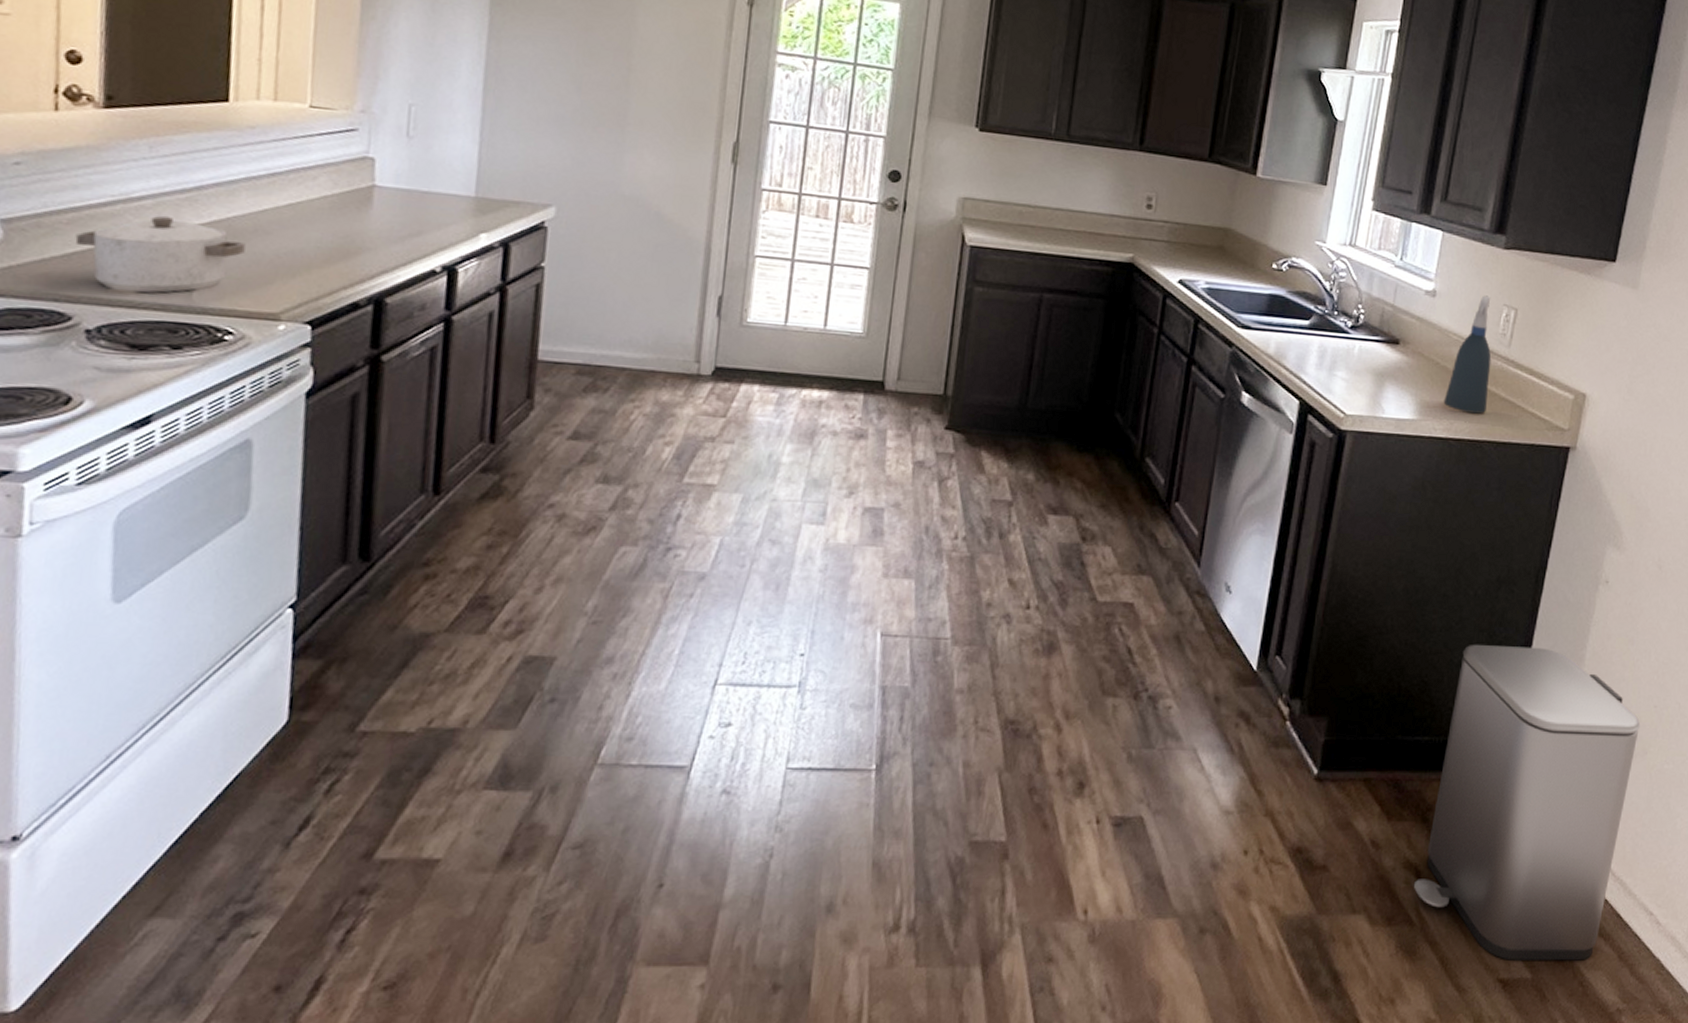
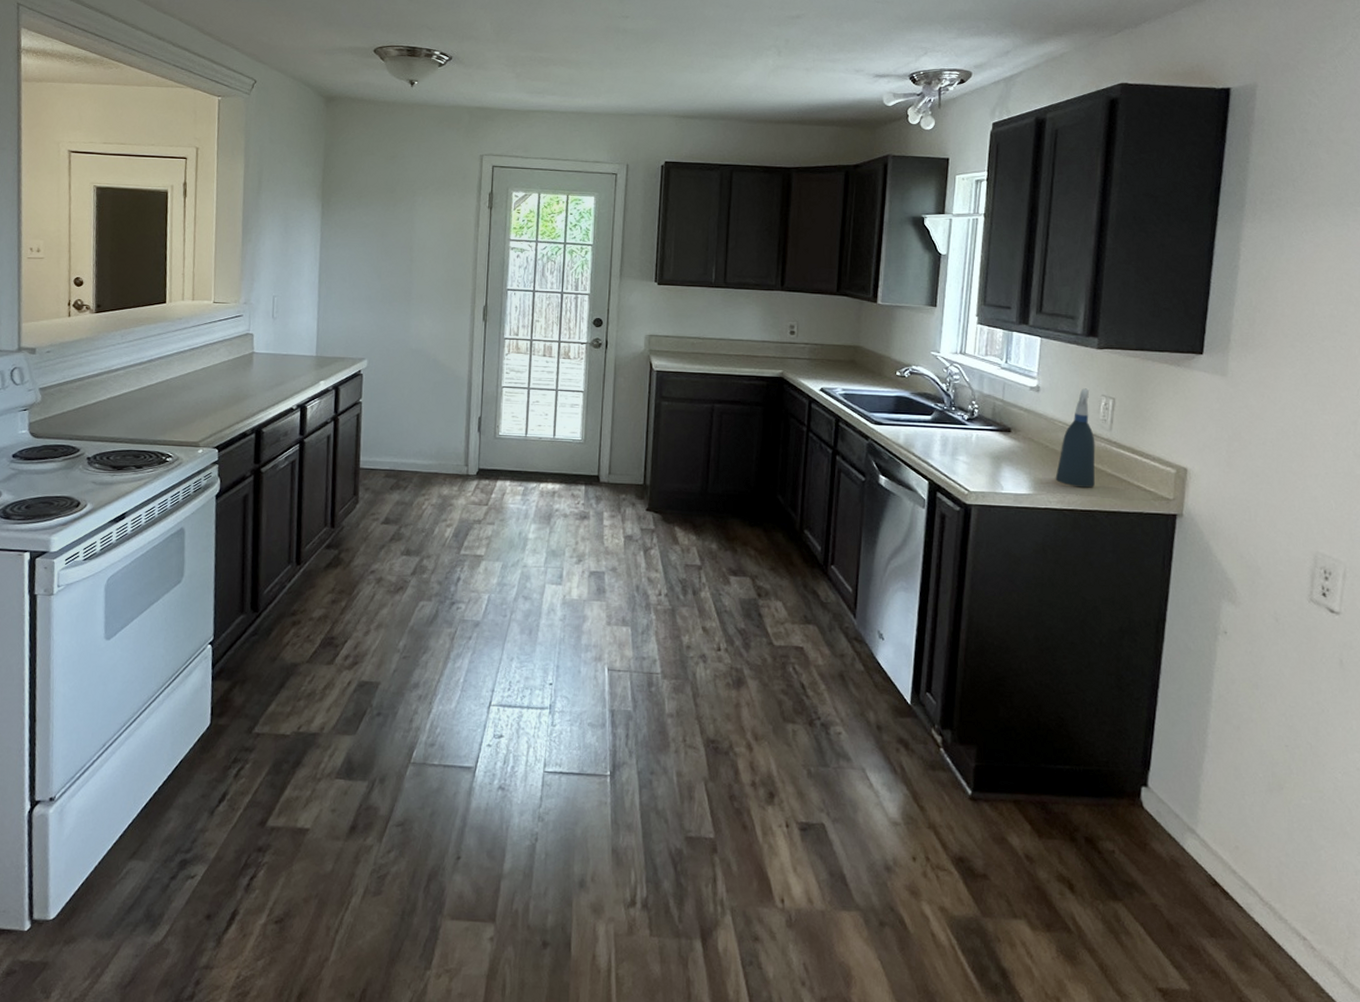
cooking pot: present [75,215,246,293] -> none [80,380,178,432]
pedal bin: present [1413,644,1641,961] -> none [1067,685,1274,978]

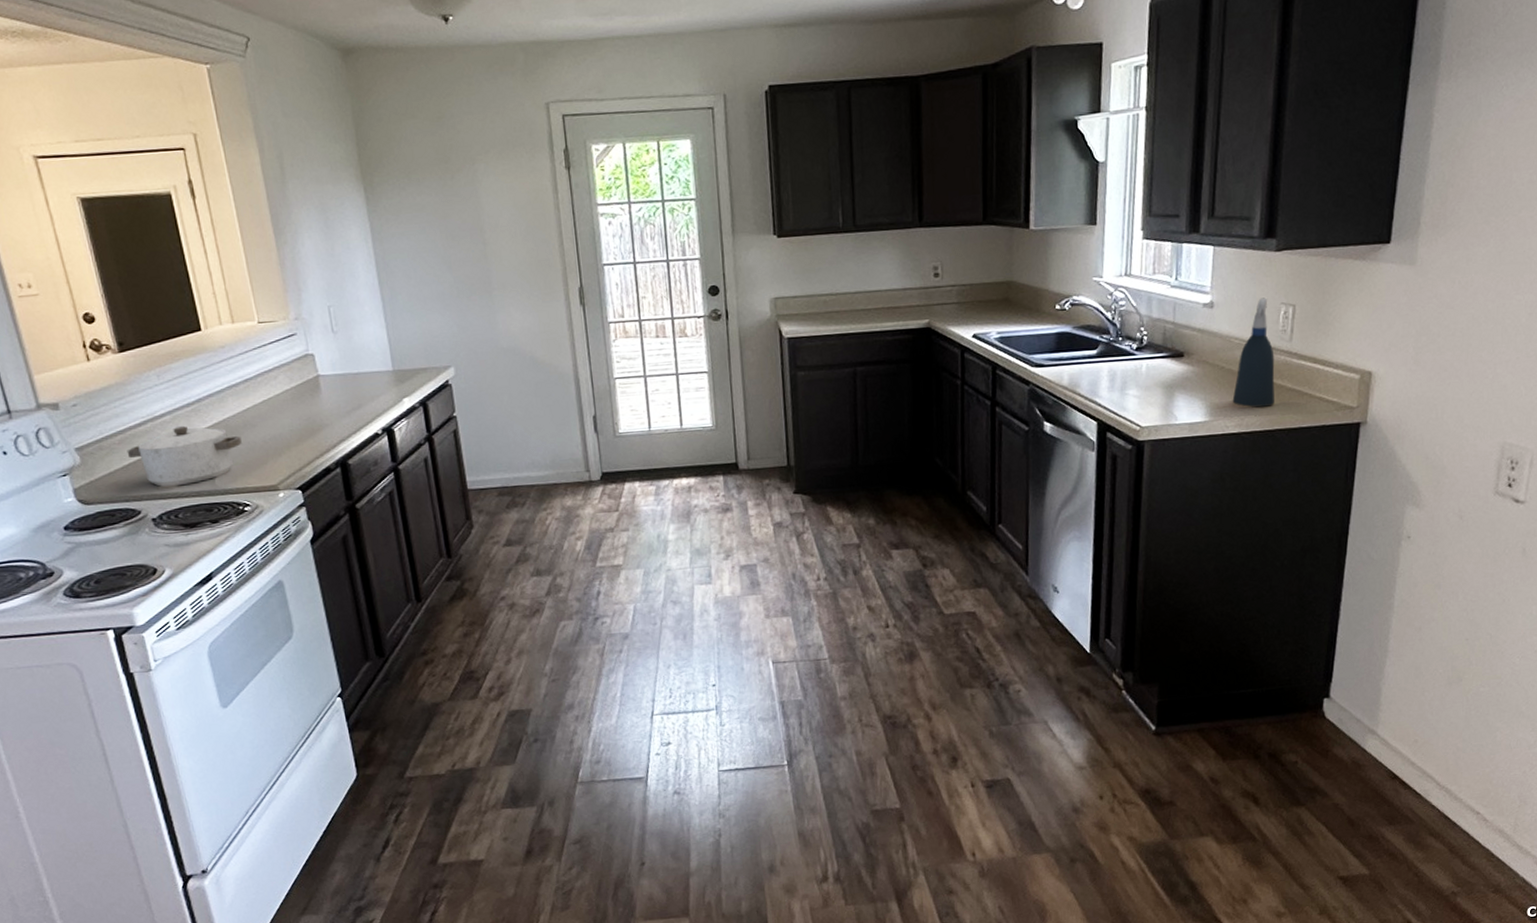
cooking pot: none [80,380,178,432] -> present [126,425,242,487]

